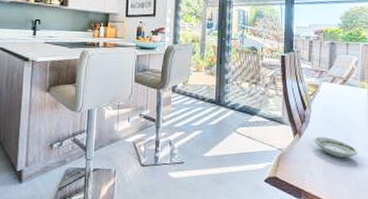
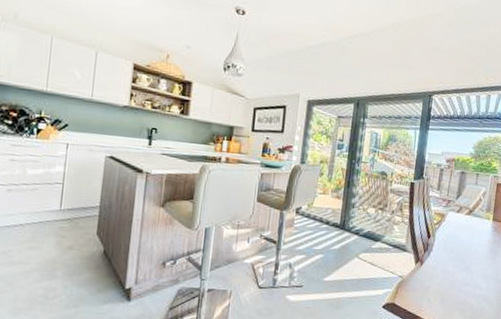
saucer: present [314,137,358,158] -> none [434,265,476,287]

